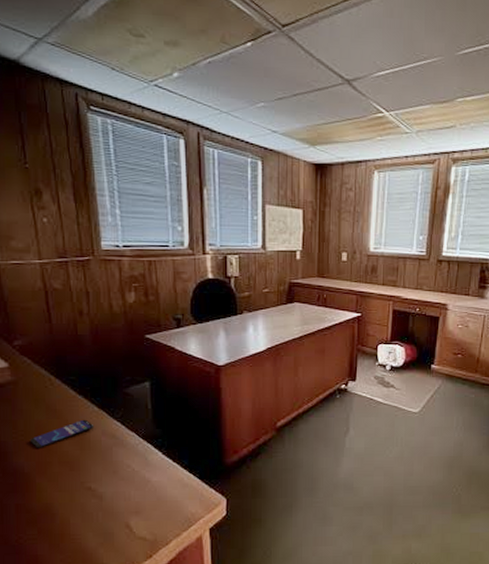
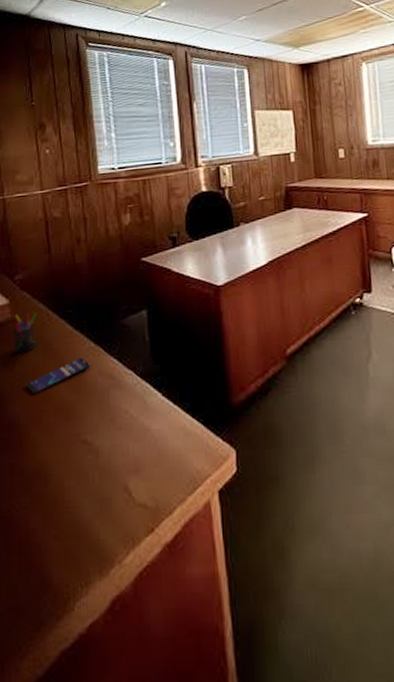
pen holder: none [13,377,38,413] -> present [12,313,36,354]

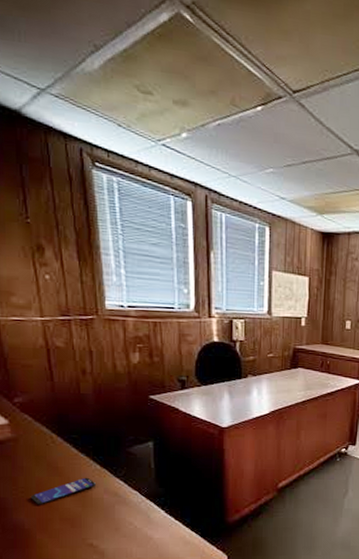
pen holder: present [12,313,36,354] -> none [13,434,39,470]

